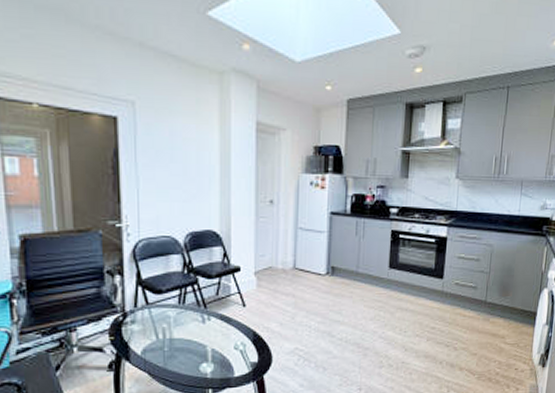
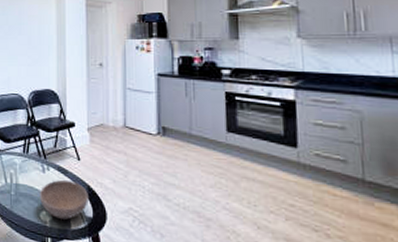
bowl: none [198,328,255,369] -> present [39,179,90,220]

